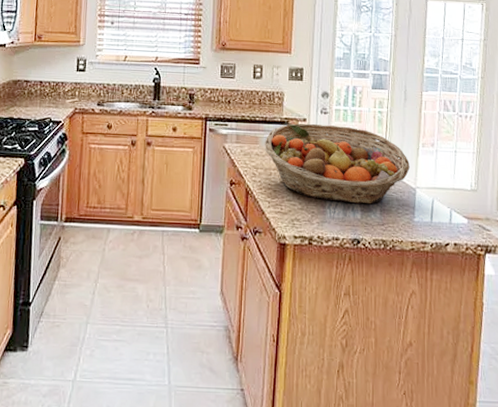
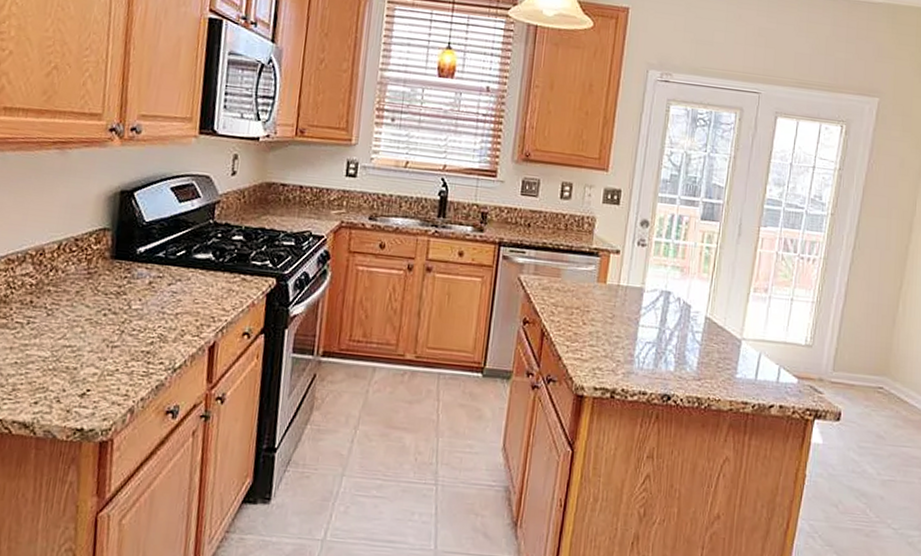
fruit basket: present [265,123,410,204] -> none [567,255,737,356]

